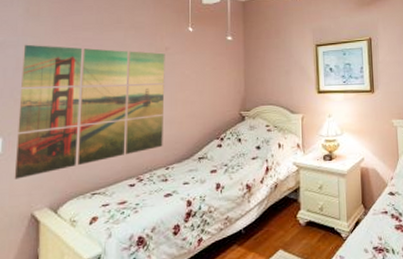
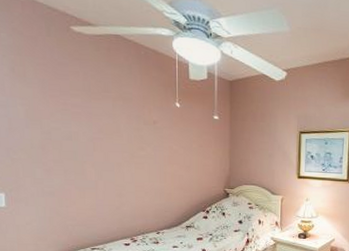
wall art: present [14,44,165,180] -> none [13,105,154,231]

